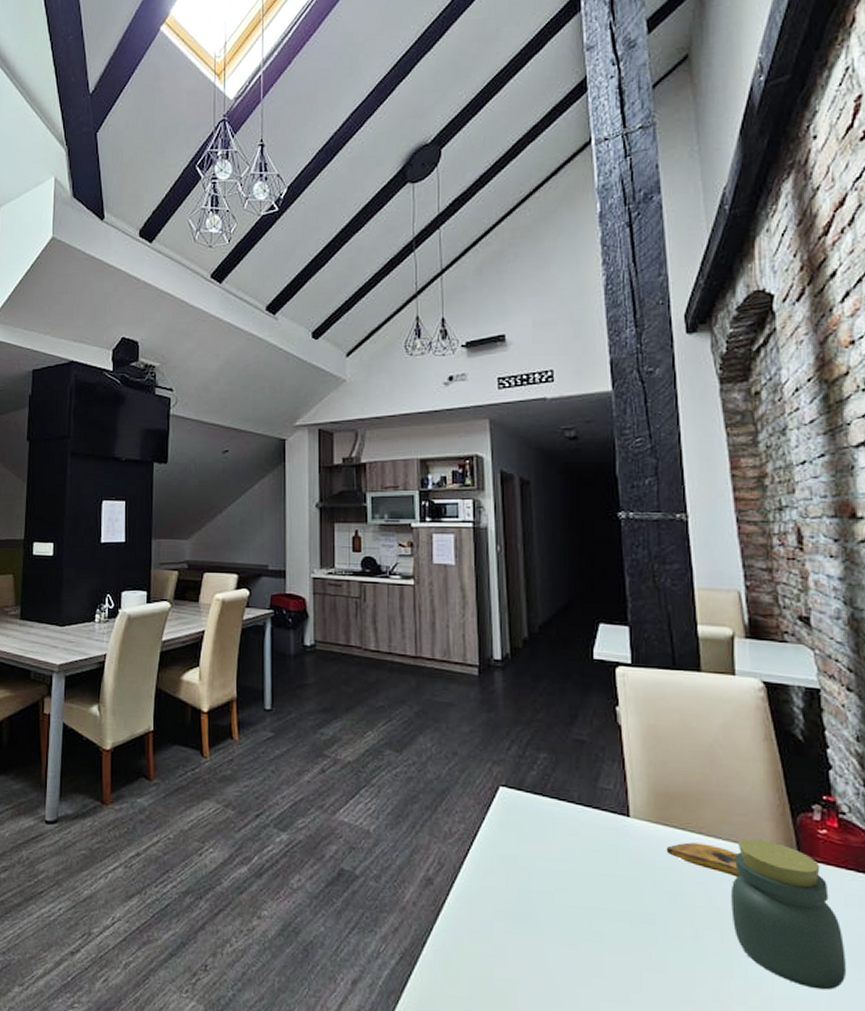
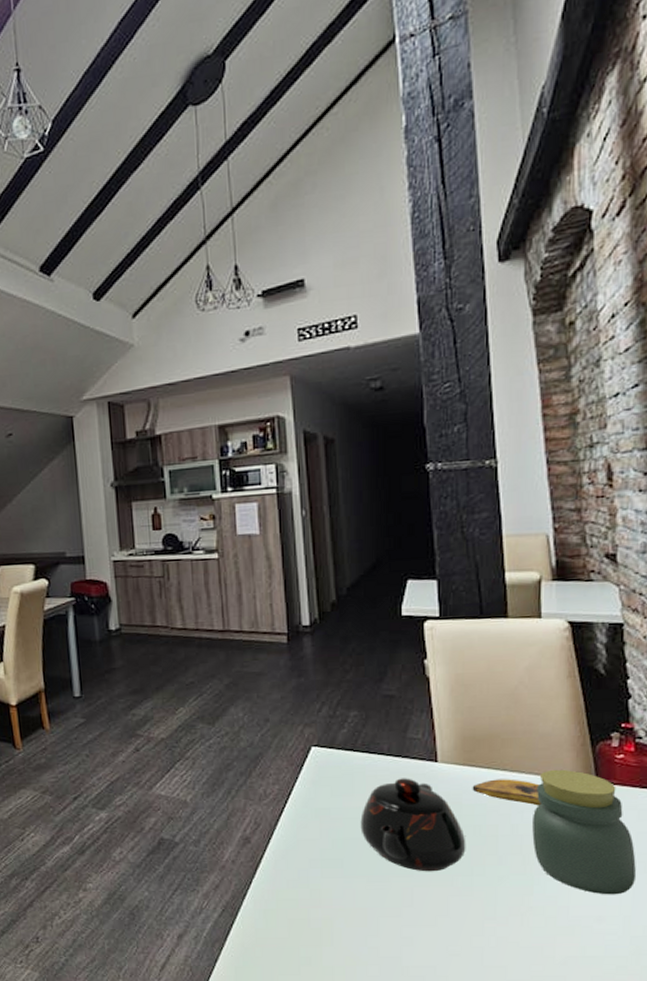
teapot: none [548,830,661,940] -> present [360,778,466,872]

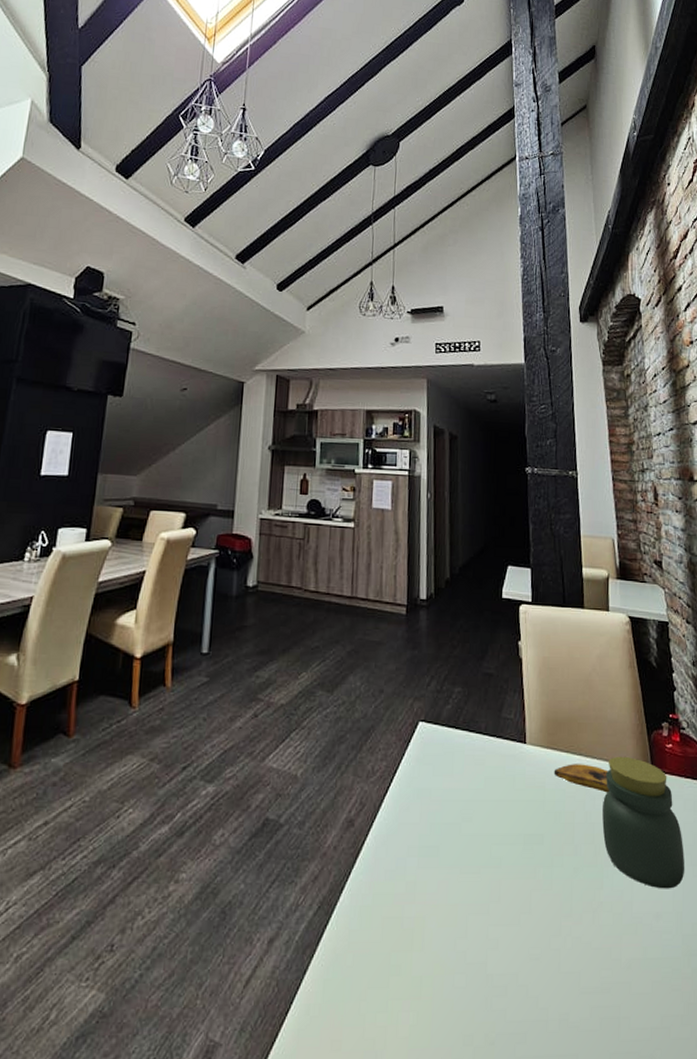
teapot: present [360,778,466,872] -> none [457,759,548,862]

